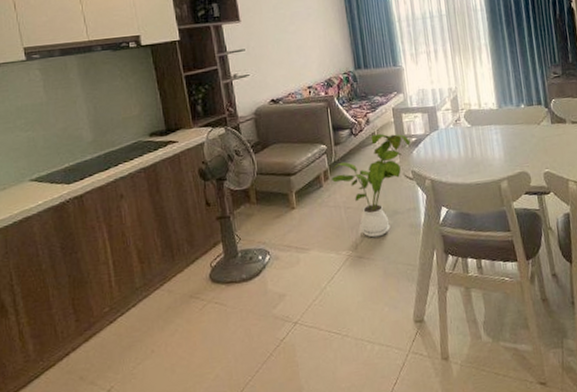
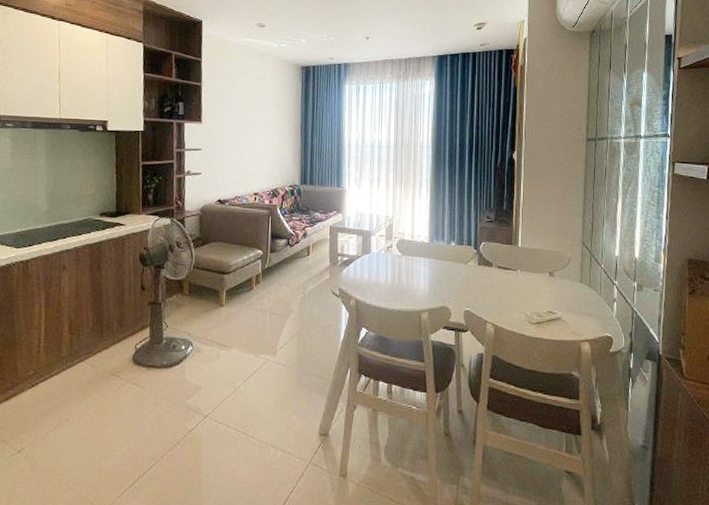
house plant: present [332,133,411,238] -> none [262,247,342,346]

